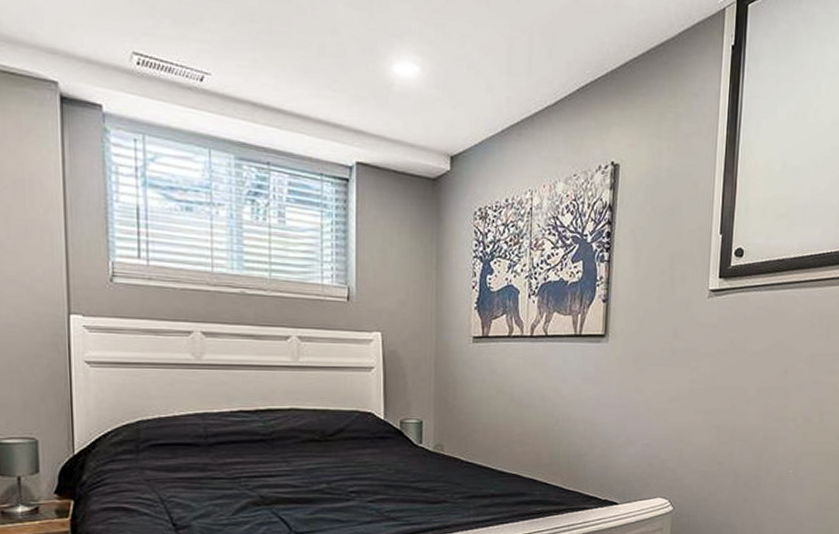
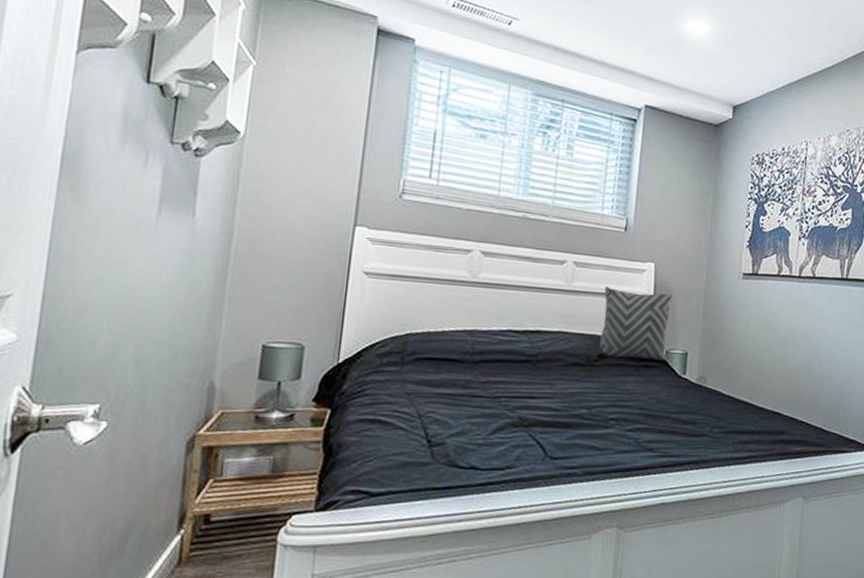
pillow: none [329,360,403,434] -> present [595,286,673,361]

